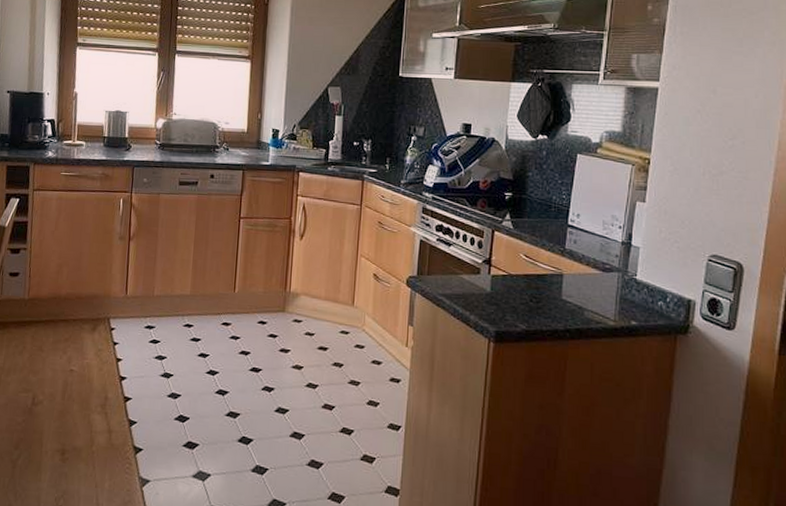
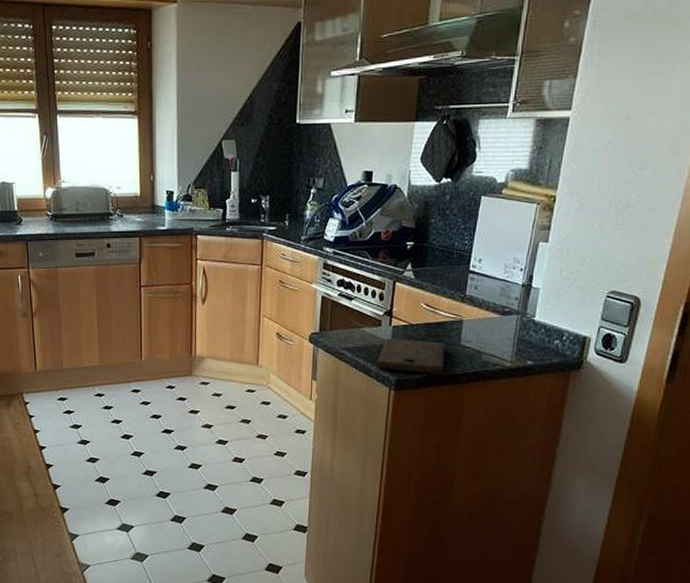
cutting board: none [475,287,546,329] -> present [376,339,446,374]

